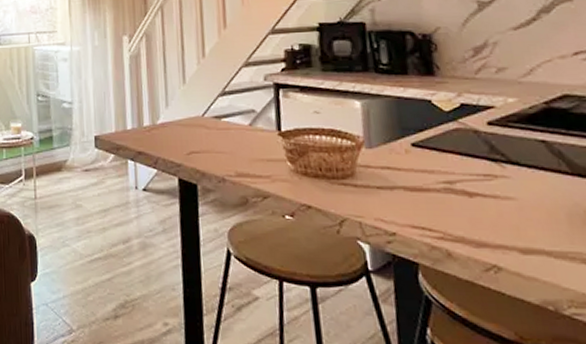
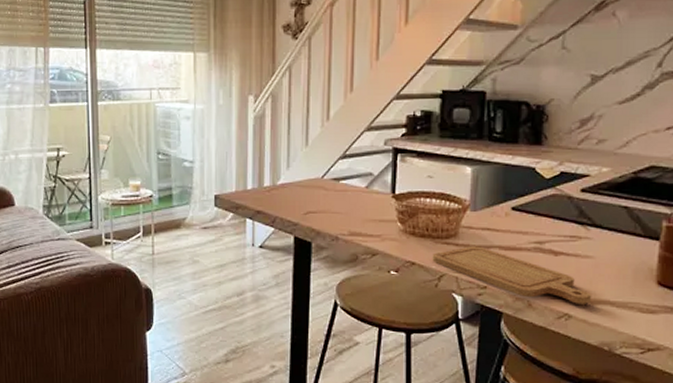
chopping board: none [329,187,523,254] -> present [432,246,592,304]

